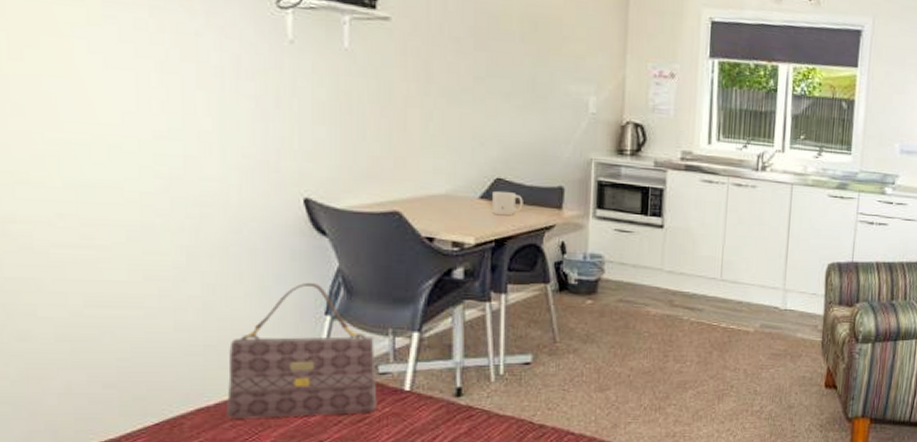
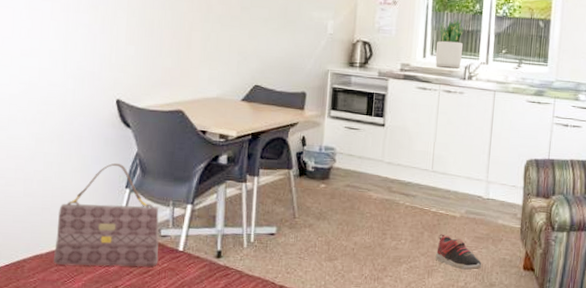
mug: present [492,190,523,216] -> none [250,95,274,115]
planter: none [722,96,757,159] -> present [435,18,465,70]
shoe: none [726,353,779,392] -> present [435,234,482,270]

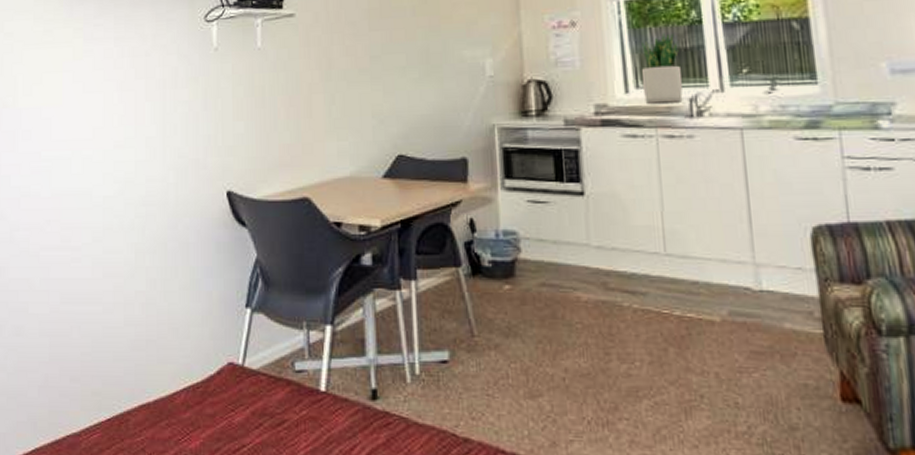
handbag: present [54,162,159,267] -> none [164,274,295,417]
shoe: present [435,234,482,270] -> none [691,350,771,405]

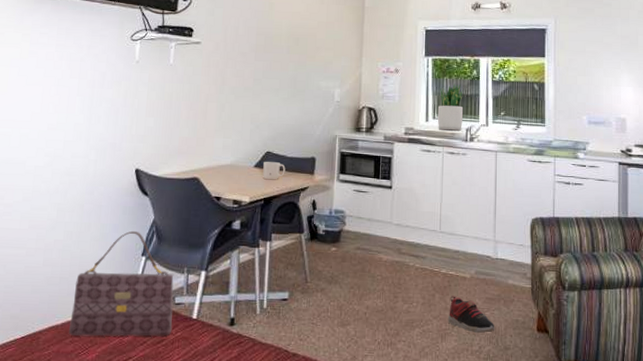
handbag: none [164,274,295,417] -> present [69,230,174,337]
mug: none [395,167,427,194] -> present [263,161,286,180]
shoe: none [691,350,771,405] -> present [447,296,495,333]

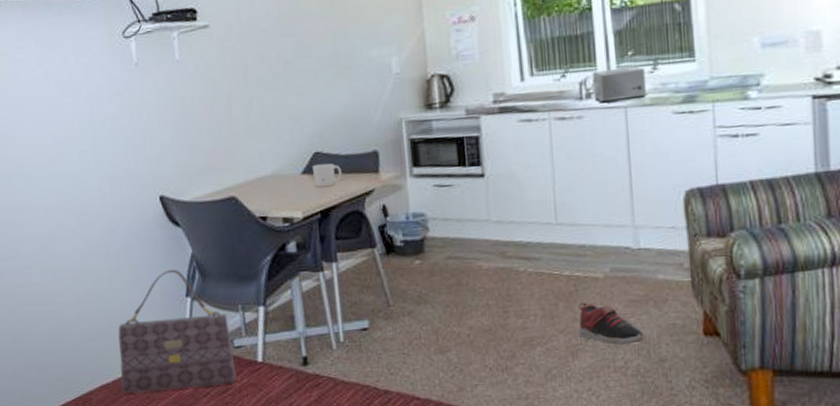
planter: present [437,83,464,132] -> none [535,22,574,91]
toaster: none [475,122,512,148] -> present [592,65,647,104]

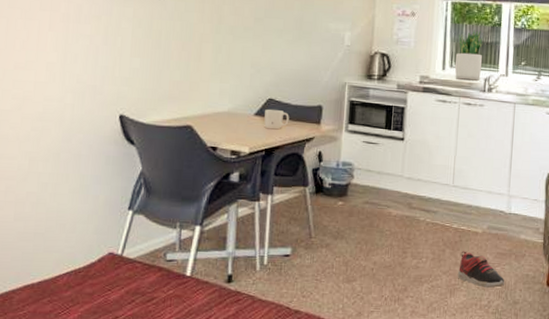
handbag: present [118,269,237,393] -> none [47,182,165,295]
planter: none [535,22,574,91] -> present [454,30,484,82]
toaster: present [592,65,647,104] -> none [493,72,532,99]

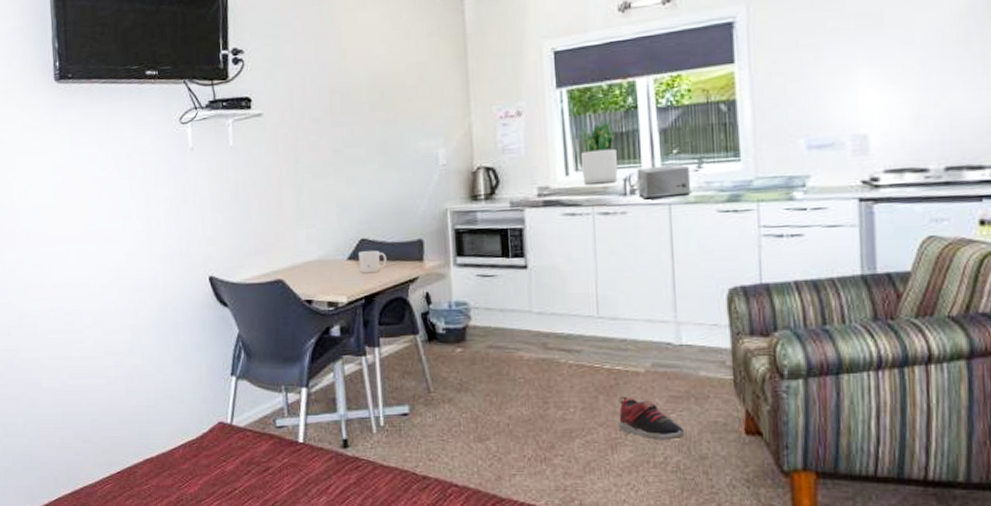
toaster: none [493,72,532,99] -> present [636,164,692,201]

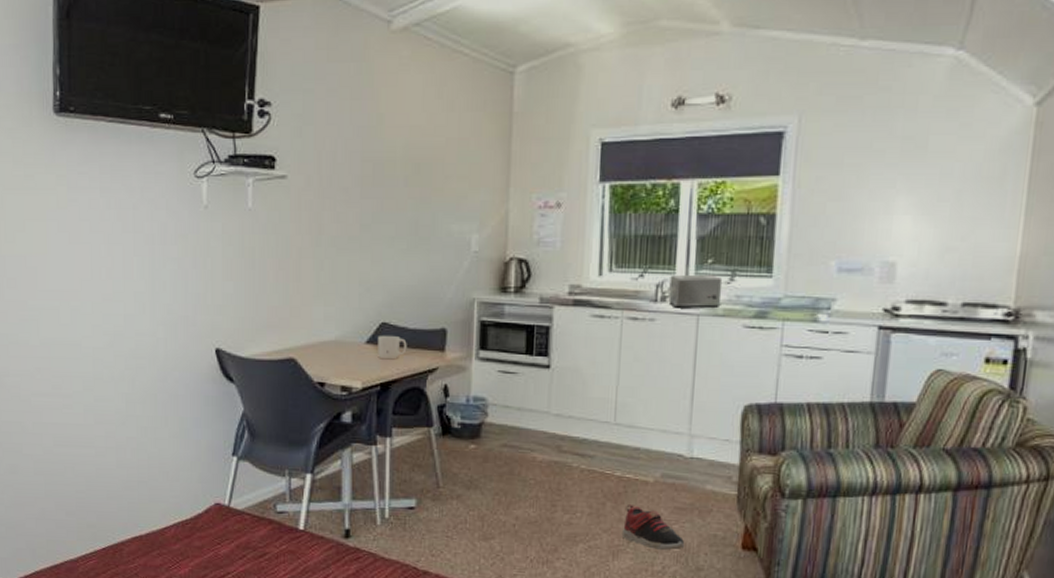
planter: present [580,119,618,186] -> none [615,220,655,289]

